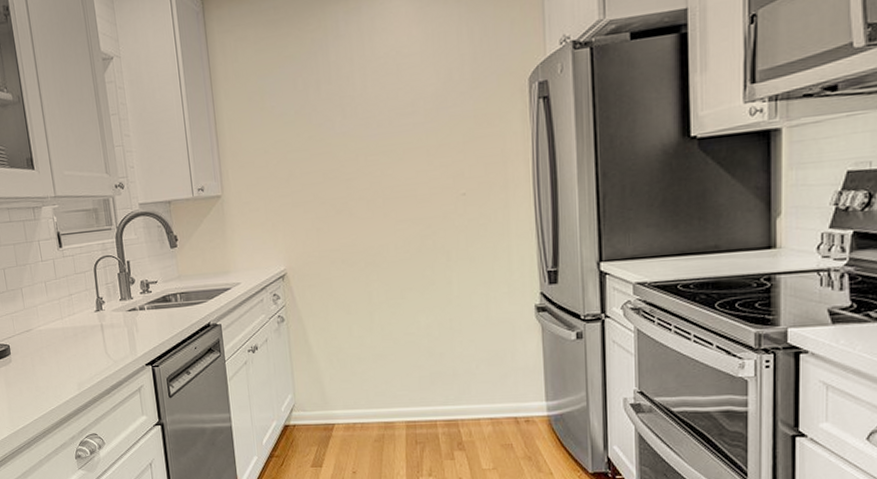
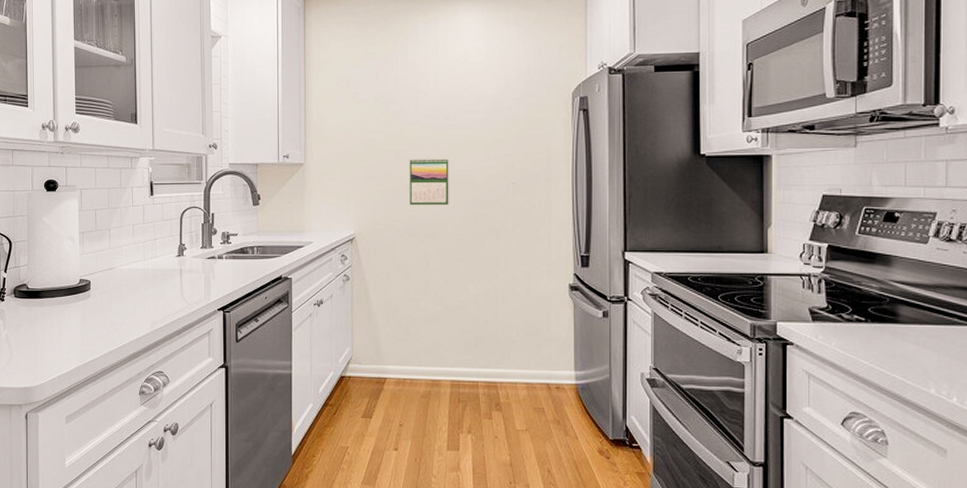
calendar: none [340,173,390,231] -> present [409,157,449,206]

